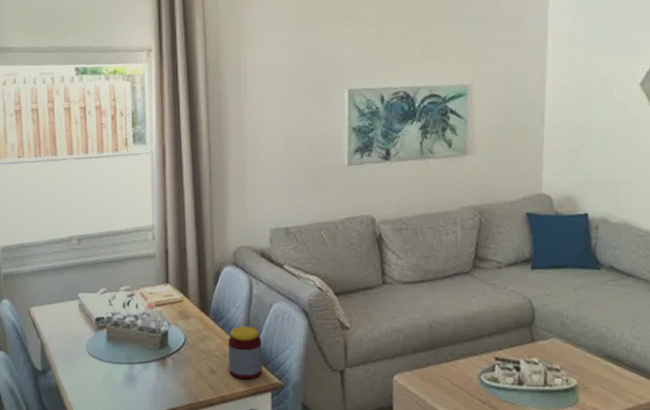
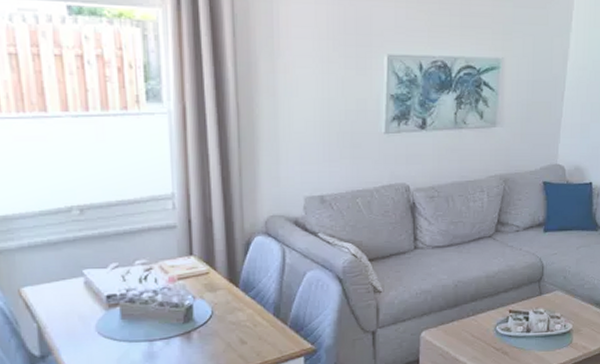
jar: present [228,326,262,380] -> none [259,295,295,348]

